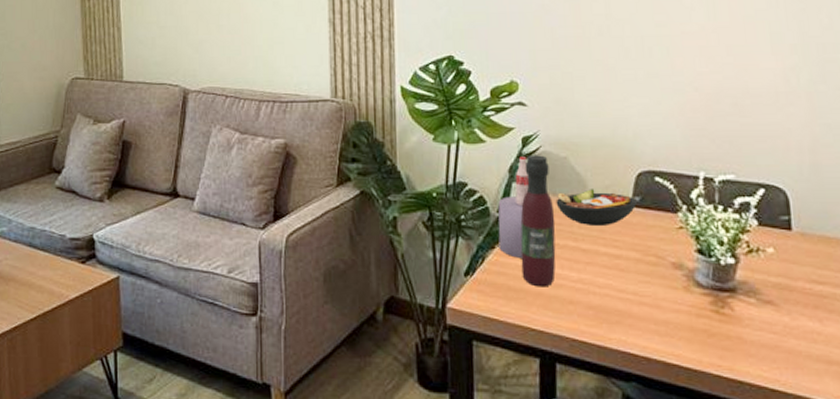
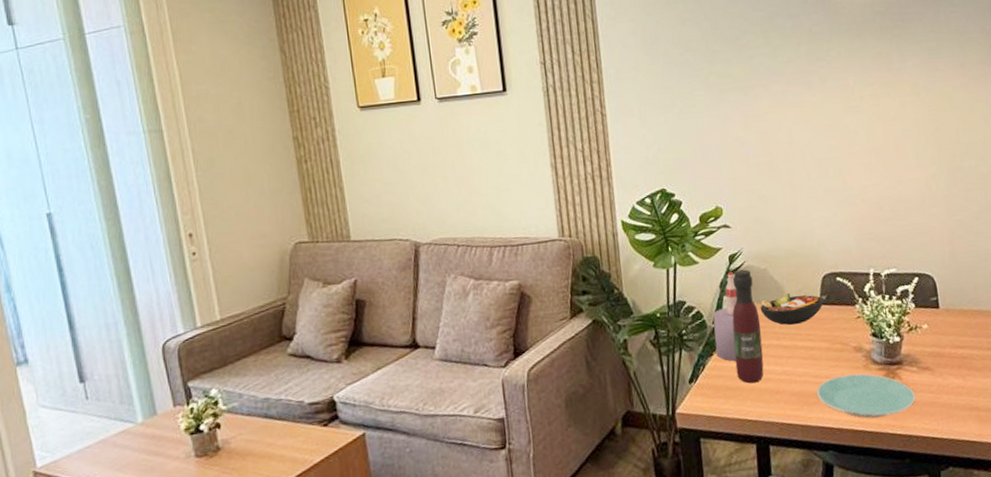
plate: none [619,294,752,353] -> present [816,373,916,418]

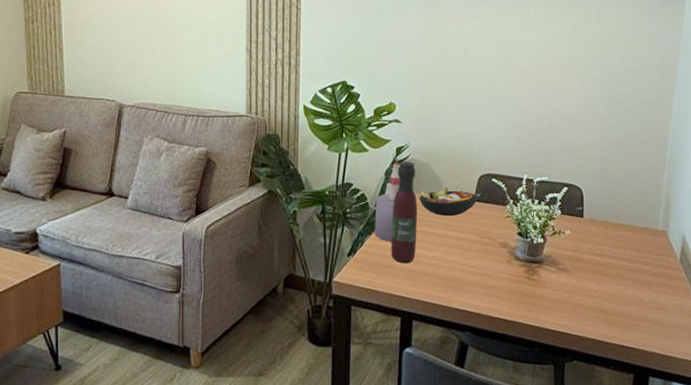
plate: present [816,373,916,418] -> none [461,266,551,308]

